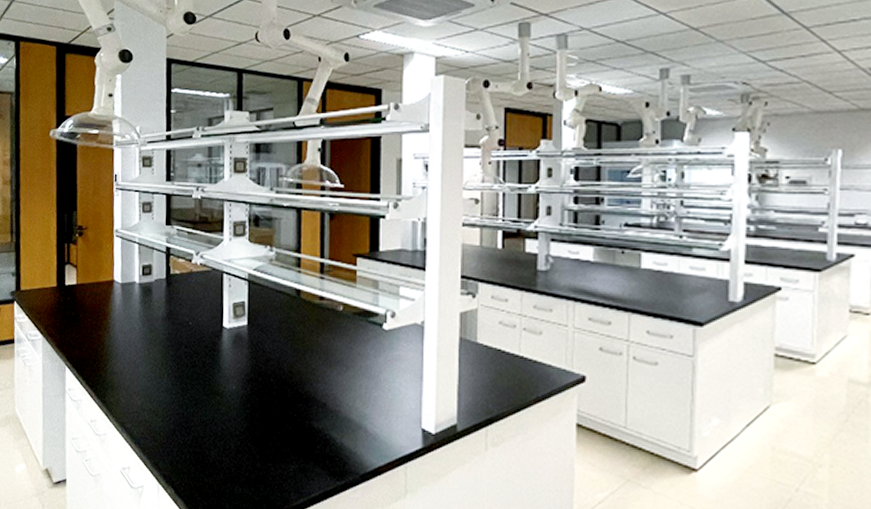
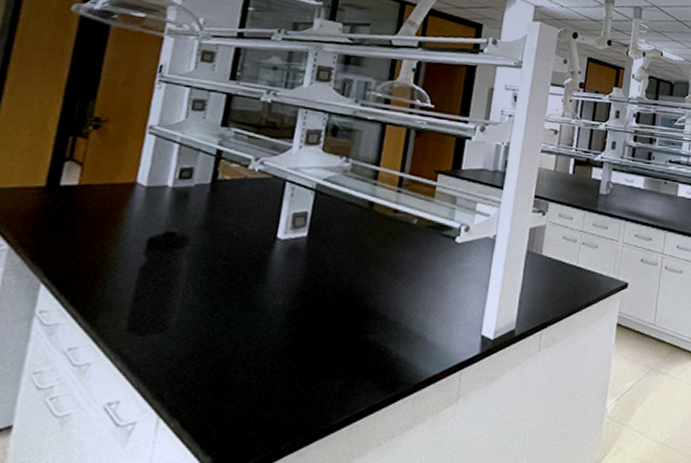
water bottle: none [125,318,160,413] -> present [124,226,191,336]

